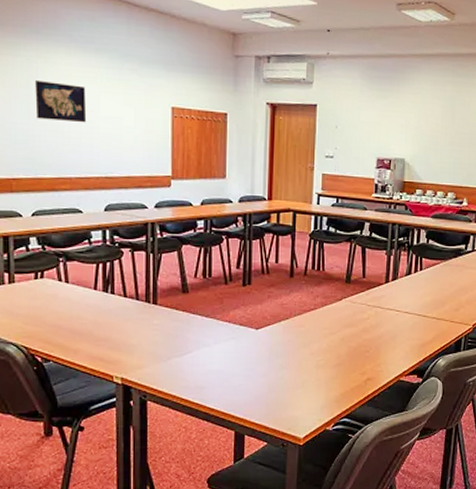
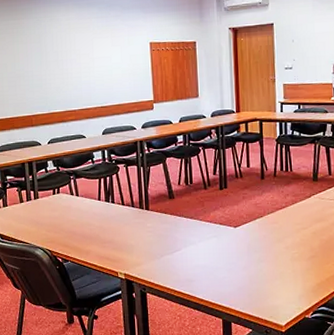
map: present [35,79,87,123] -> none [44,35,84,66]

